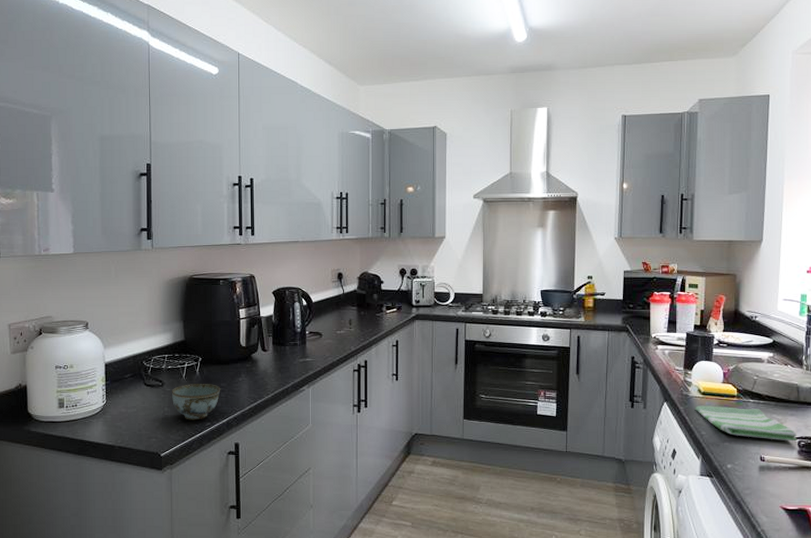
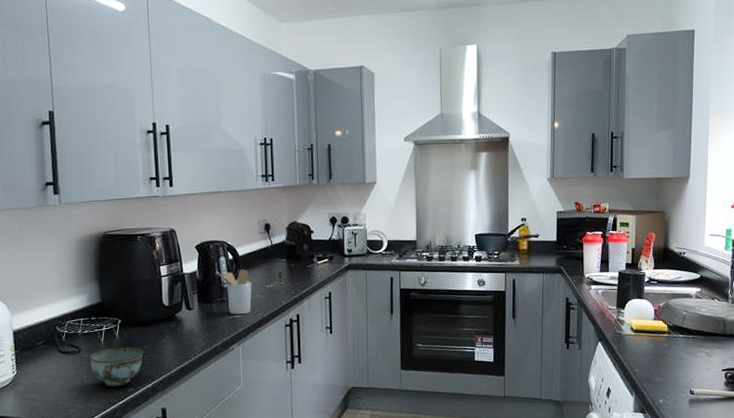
utensil holder: none [290,315,324,358] -> present [216,269,252,315]
dish towel: present [694,405,798,442] -> none [627,343,724,374]

